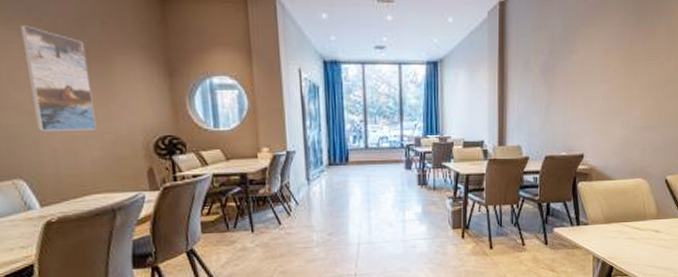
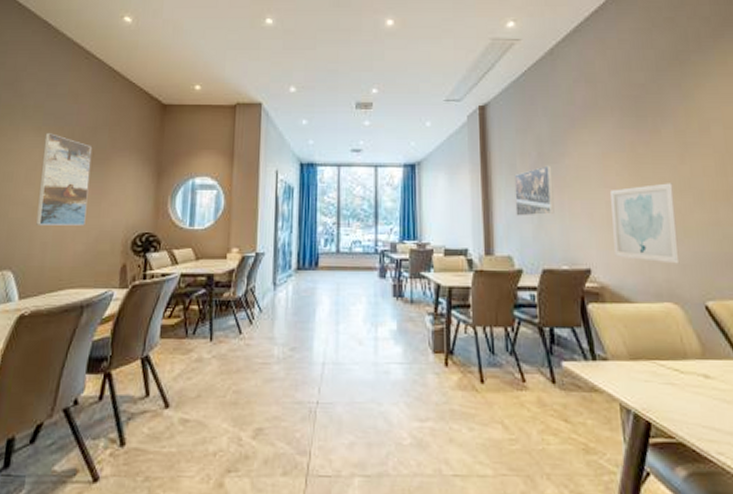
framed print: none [526,62,561,110] -> present [514,165,554,216]
wall art: none [604,78,658,147] -> present [610,183,680,264]

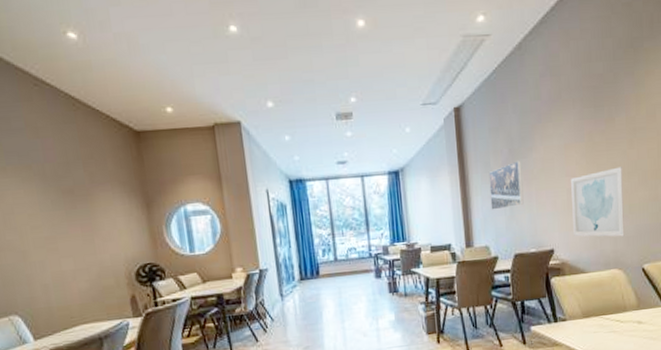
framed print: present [36,133,93,226] -> none [12,173,83,269]

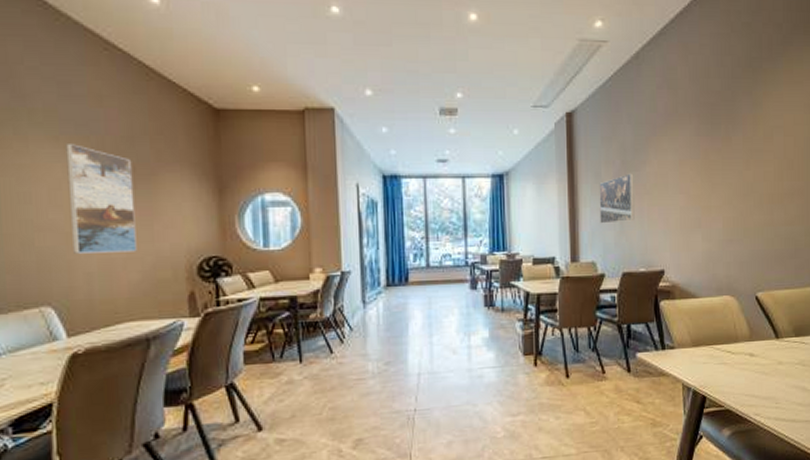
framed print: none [12,173,83,269] -> present [65,144,137,254]
wall art: present [571,167,625,237] -> none [685,188,738,262]

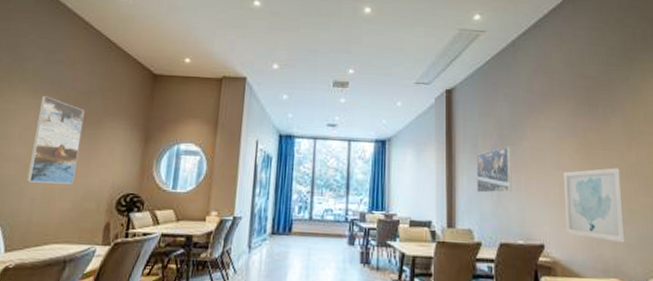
wall art: none [685,188,738,262] -> present [564,167,626,243]

